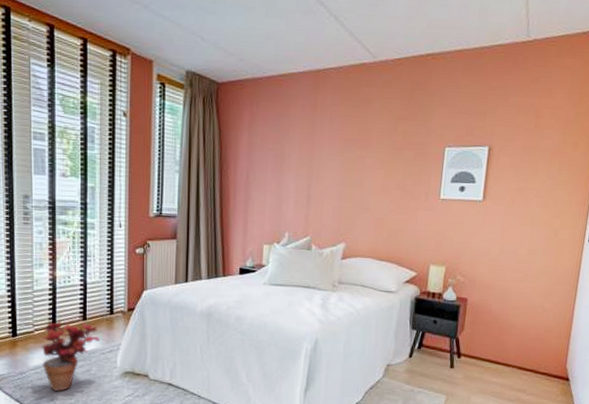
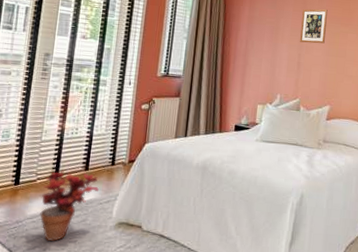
picture frame: none [309,129,341,172] -> present [300,9,328,44]

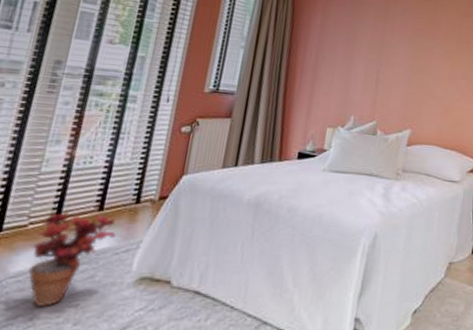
picture frame: present [300,9,328,44] -> none [379,19,412,59]

